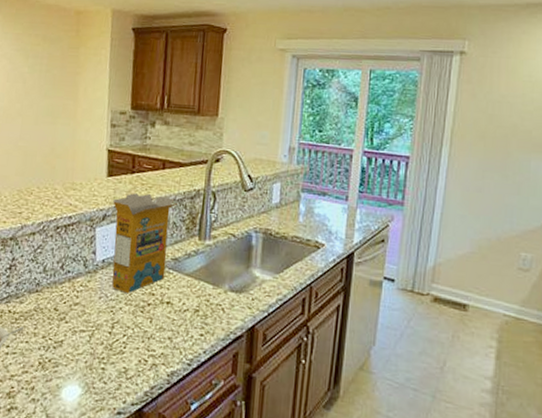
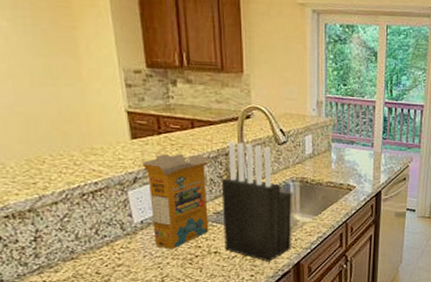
knife block: none [177,185,252,322] -> present [221,142,291,262]

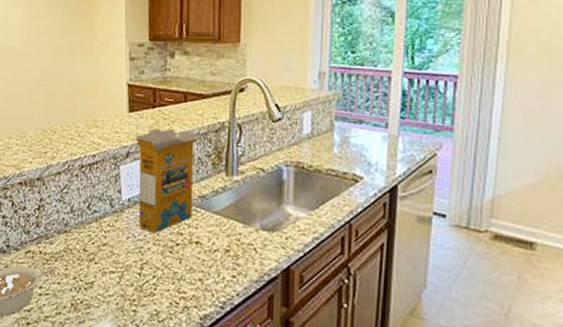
knife block: present [221,142,291,262] -> none [207,117,283,263]

